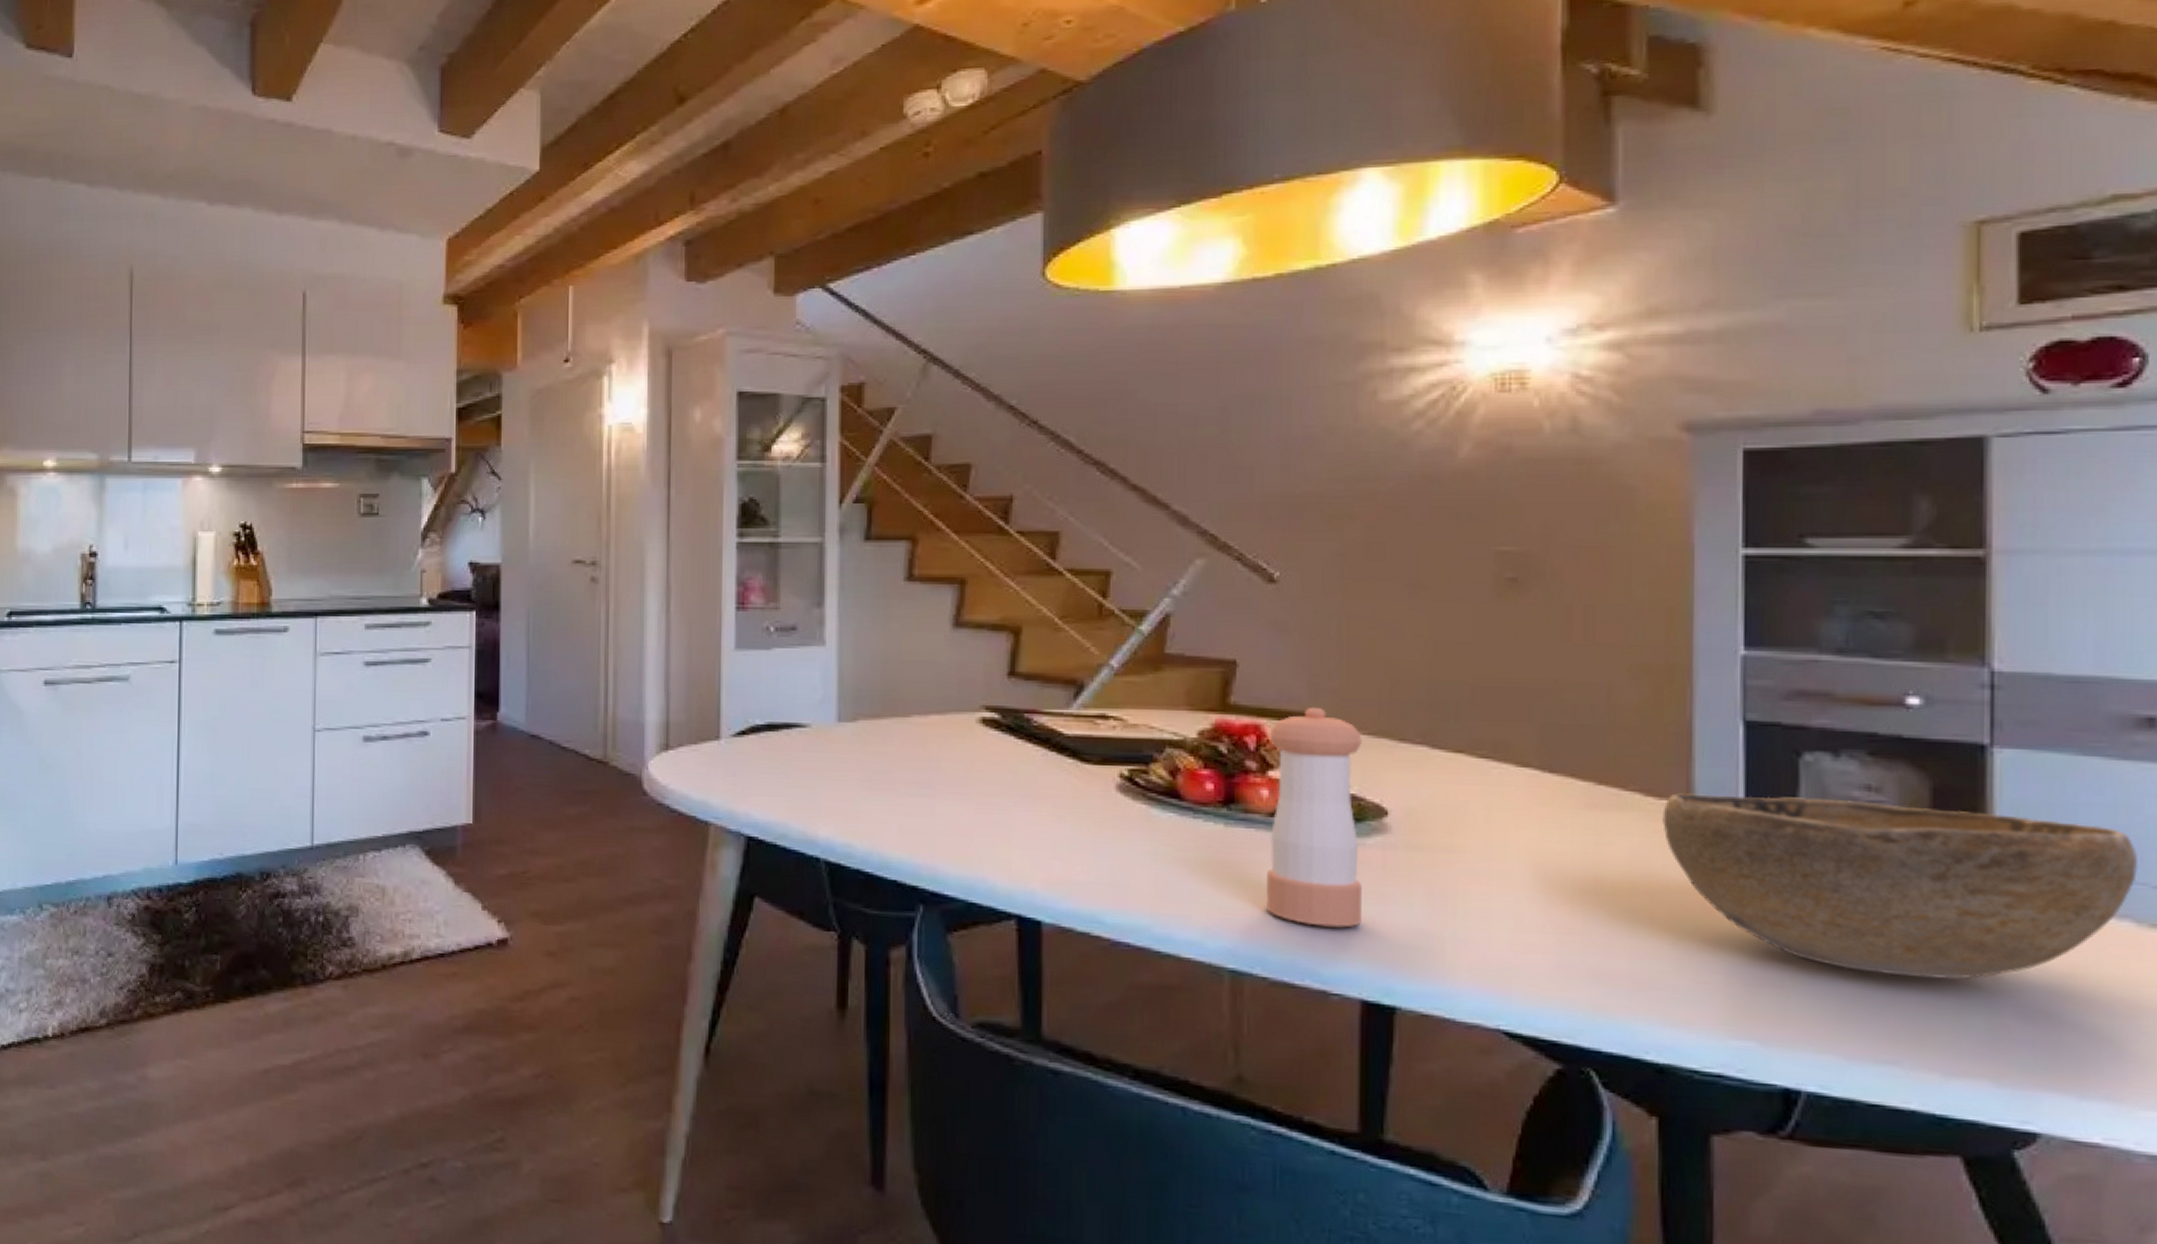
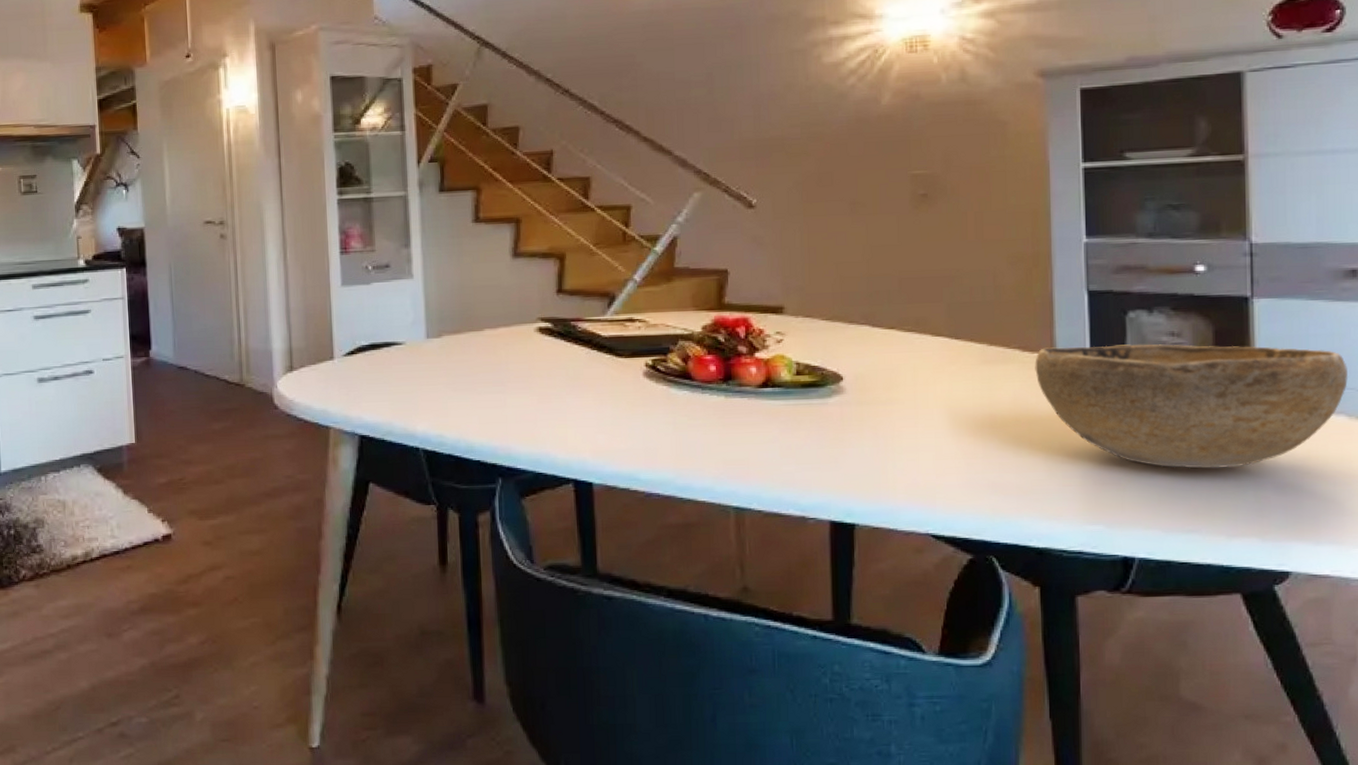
pepper shaker: present [1267,706,1362,928] -> none [754,301,828,468]

